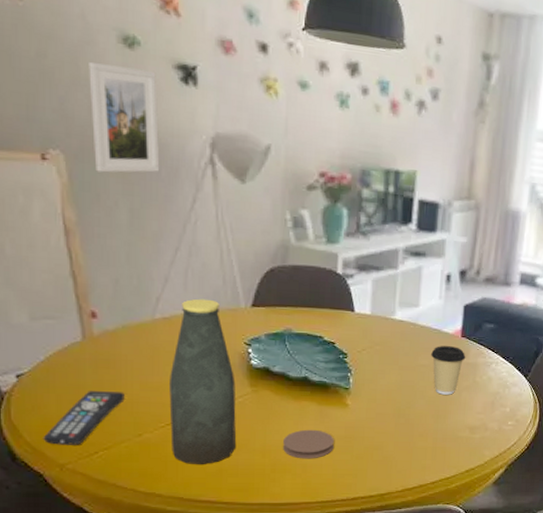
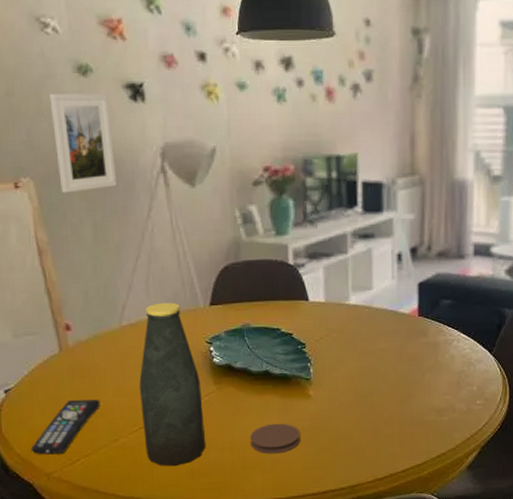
coffee cup: present [431,346,466,395] -> none [389,326,425,378]

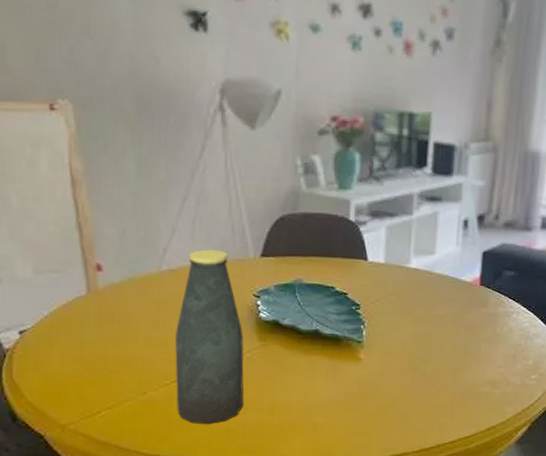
remote control: present [30,399,100,455] -> none [44,346,129,404]
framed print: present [49,93,117,193] -> none [99,10,169,122]
coaster: present [250,423,300,454] -> none [293,385,346,418]

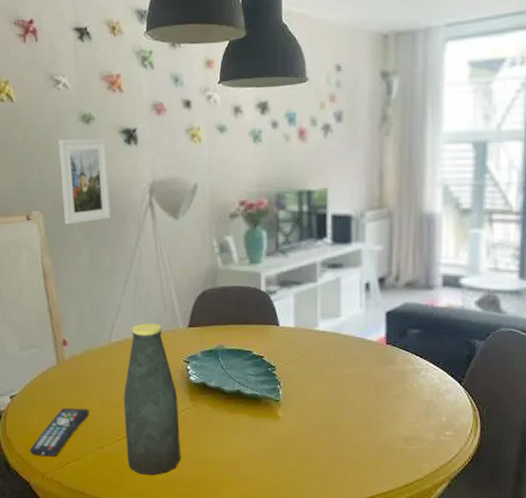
remote control: none [44,346,129,404] -> present [29,407,89,457]
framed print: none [99,10,169,122] -> present [58,138,111,225]

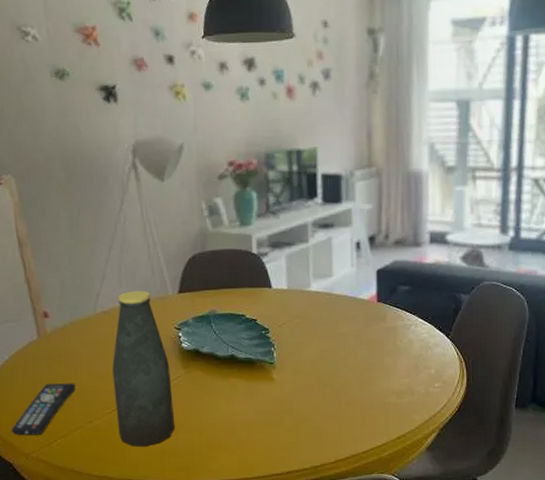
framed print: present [58,138,111,225] -> none [29,95,92,189]

